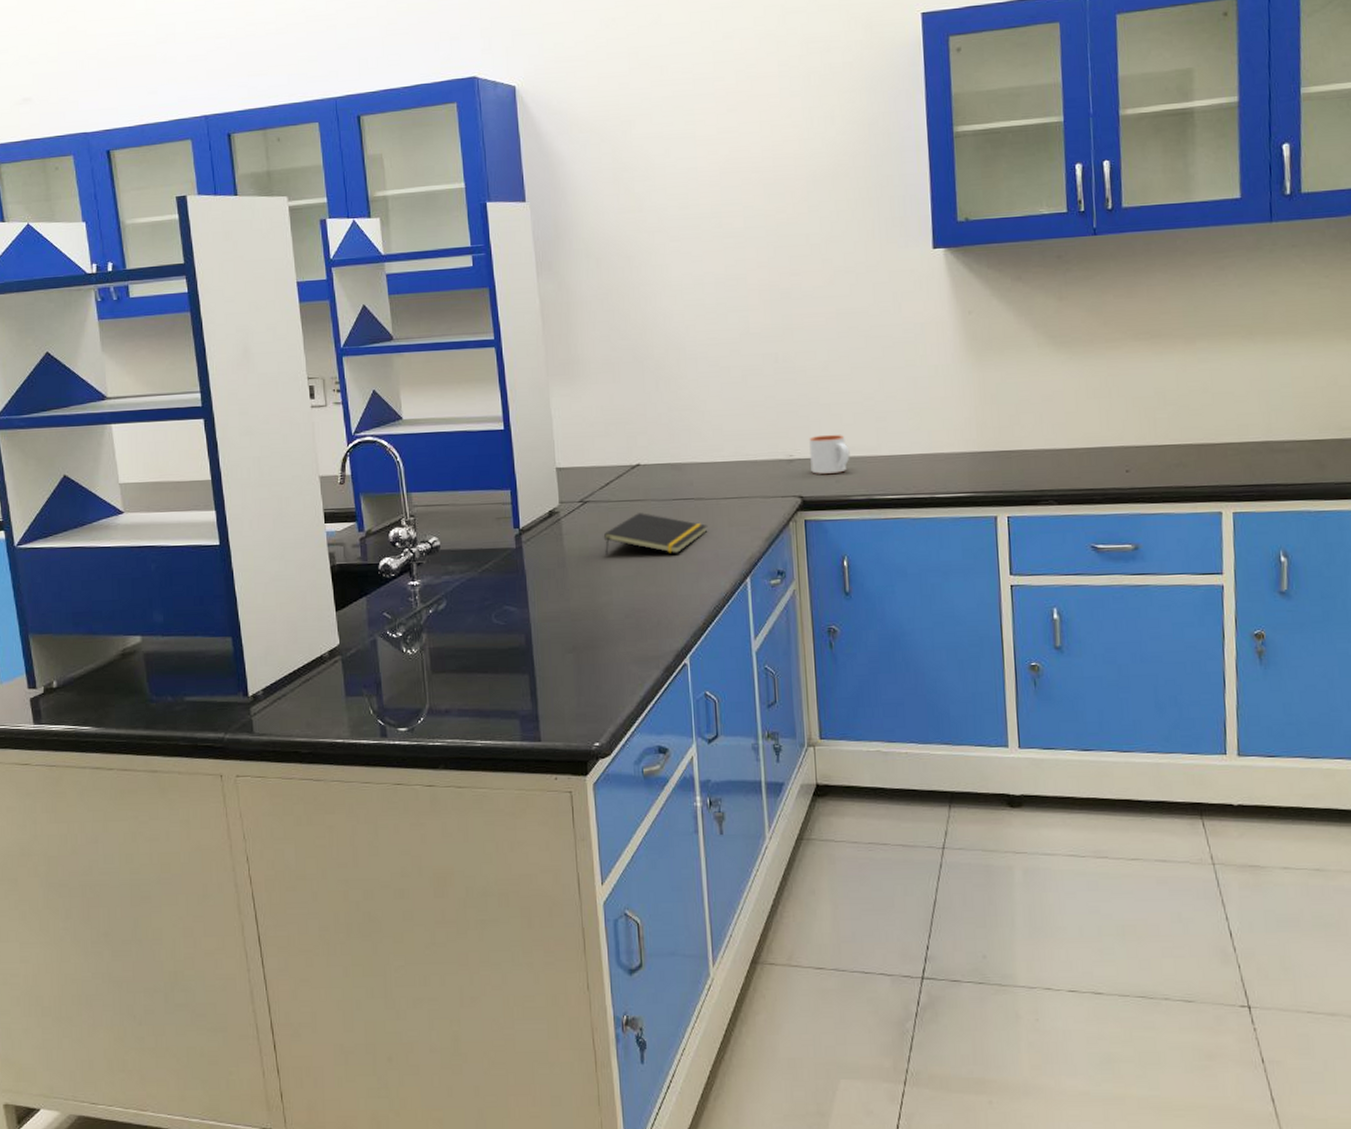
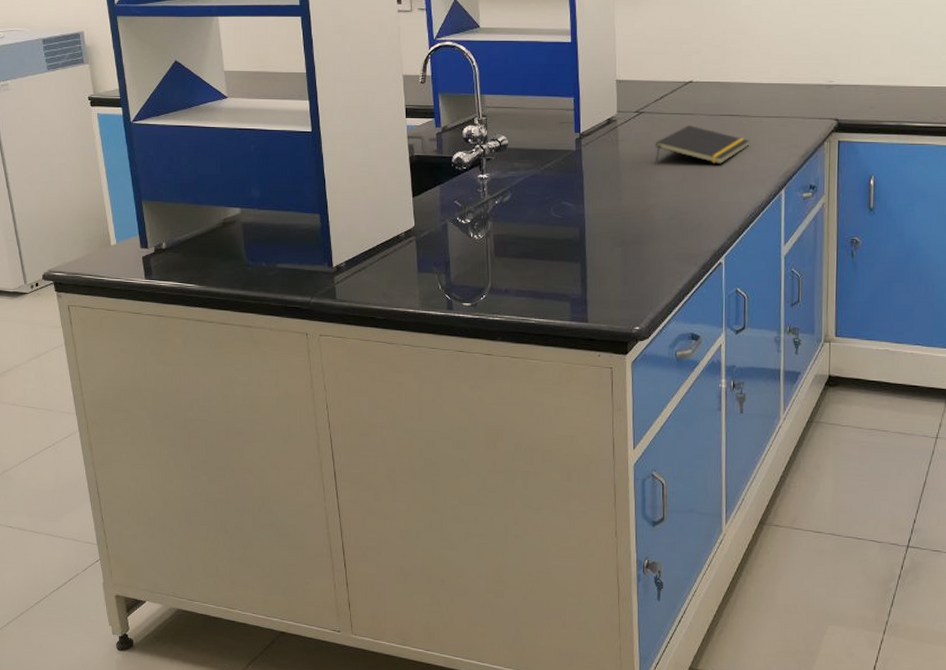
mug: present [809,434,850,474] -> none [848,64,885,100]

